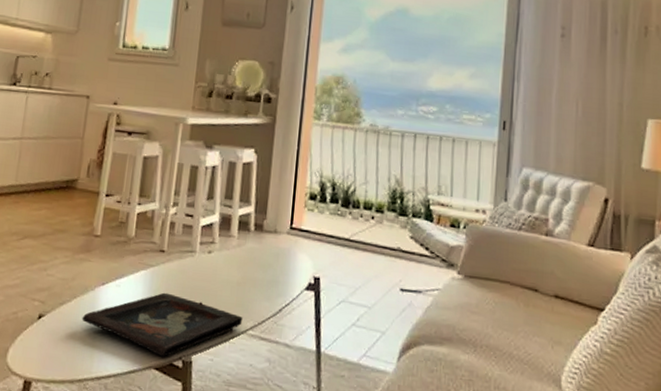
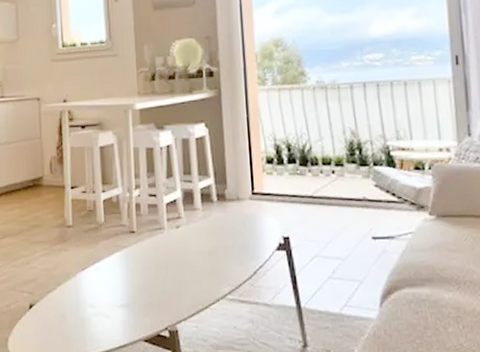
decorative tray: present [82,292,243,357] -> none [69,270,220,330]

